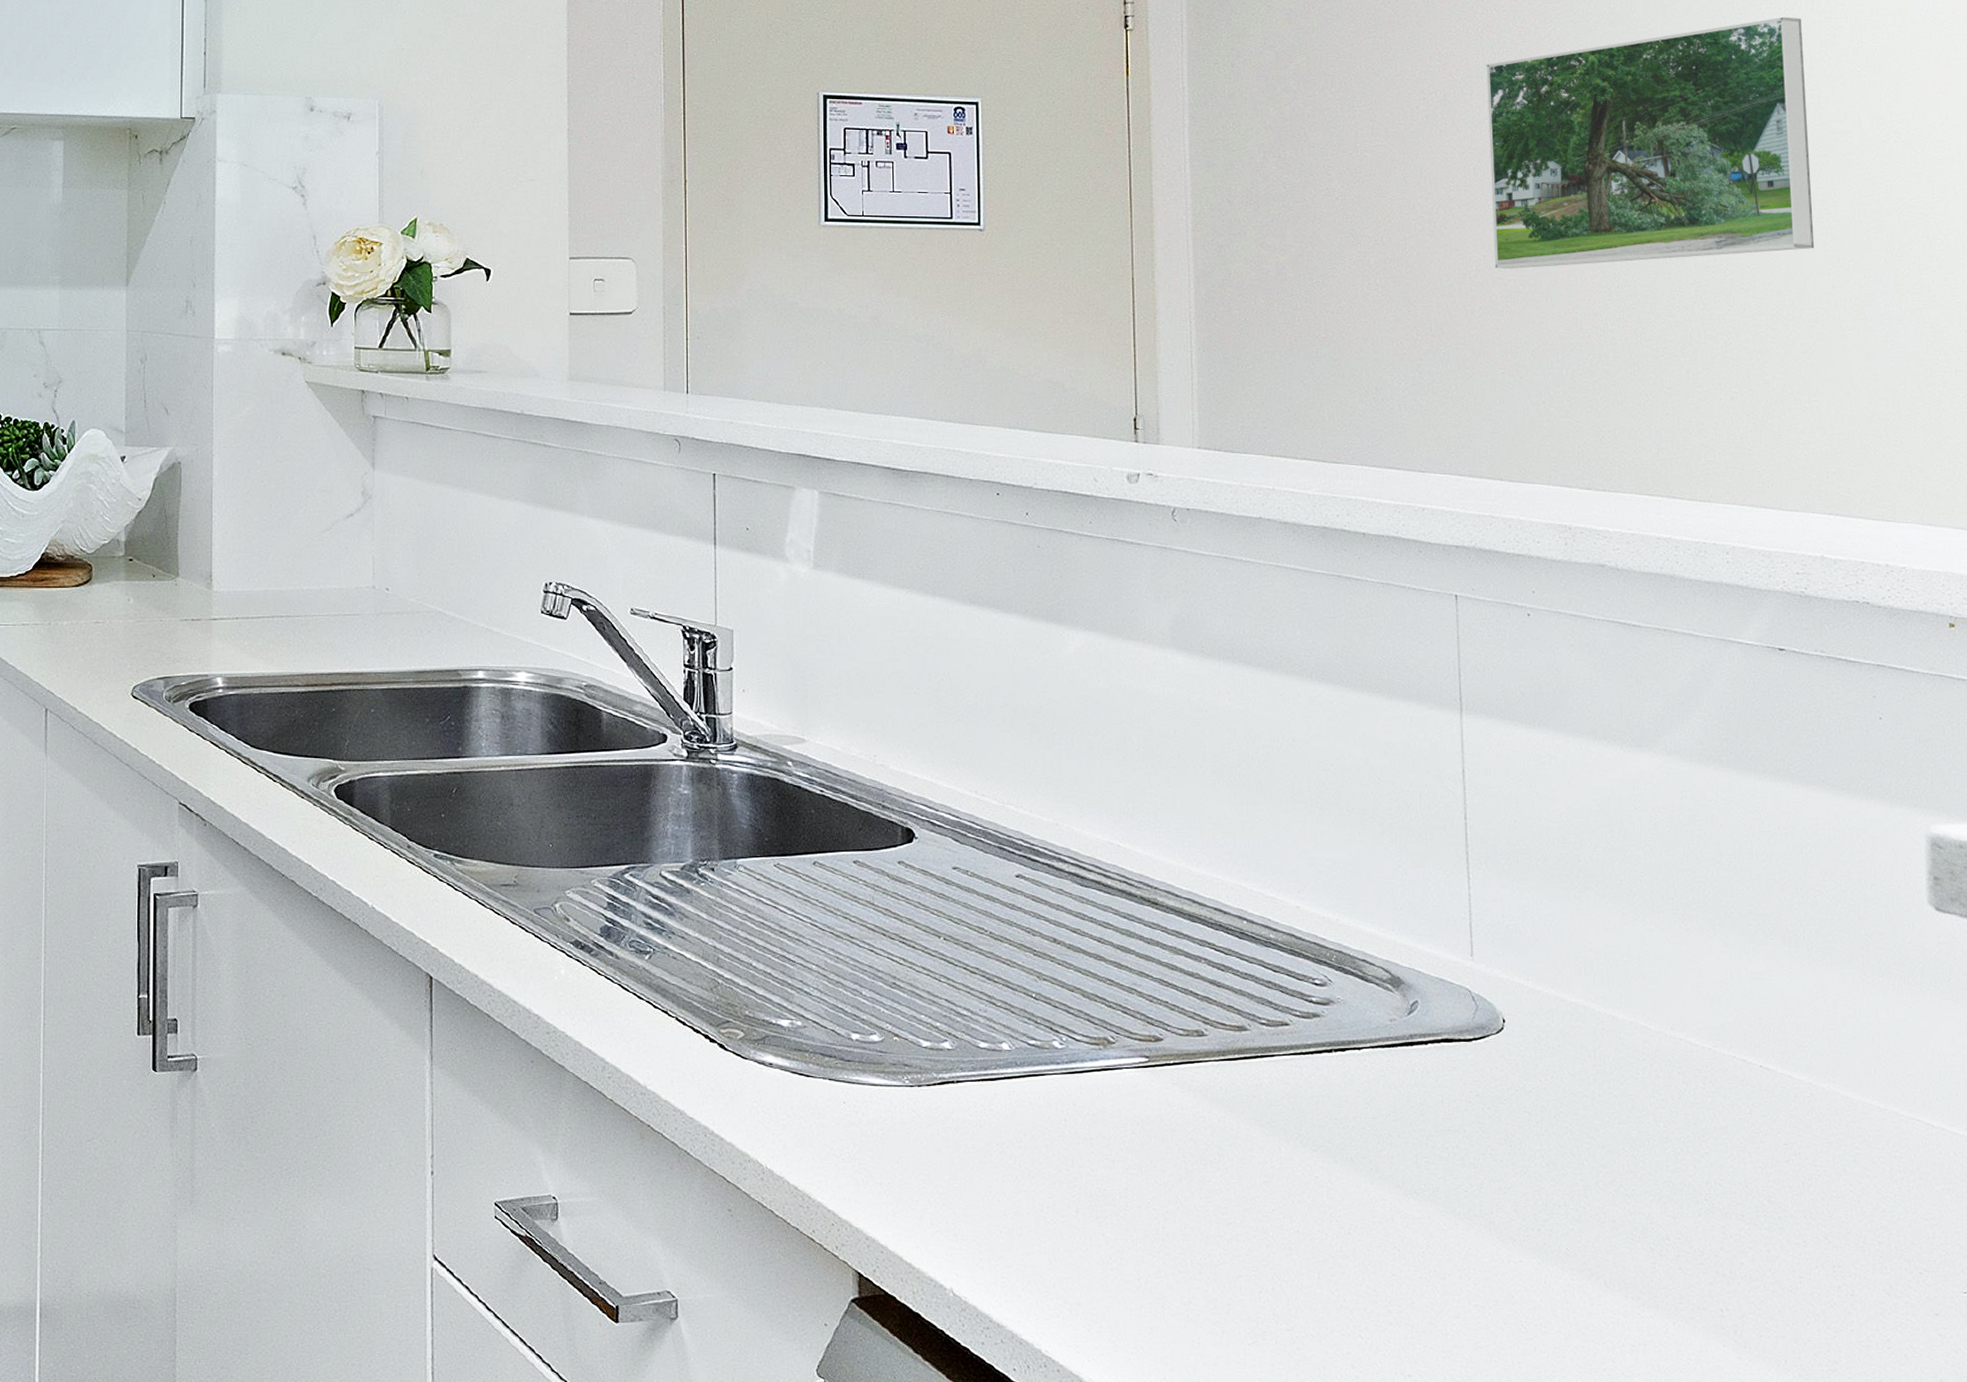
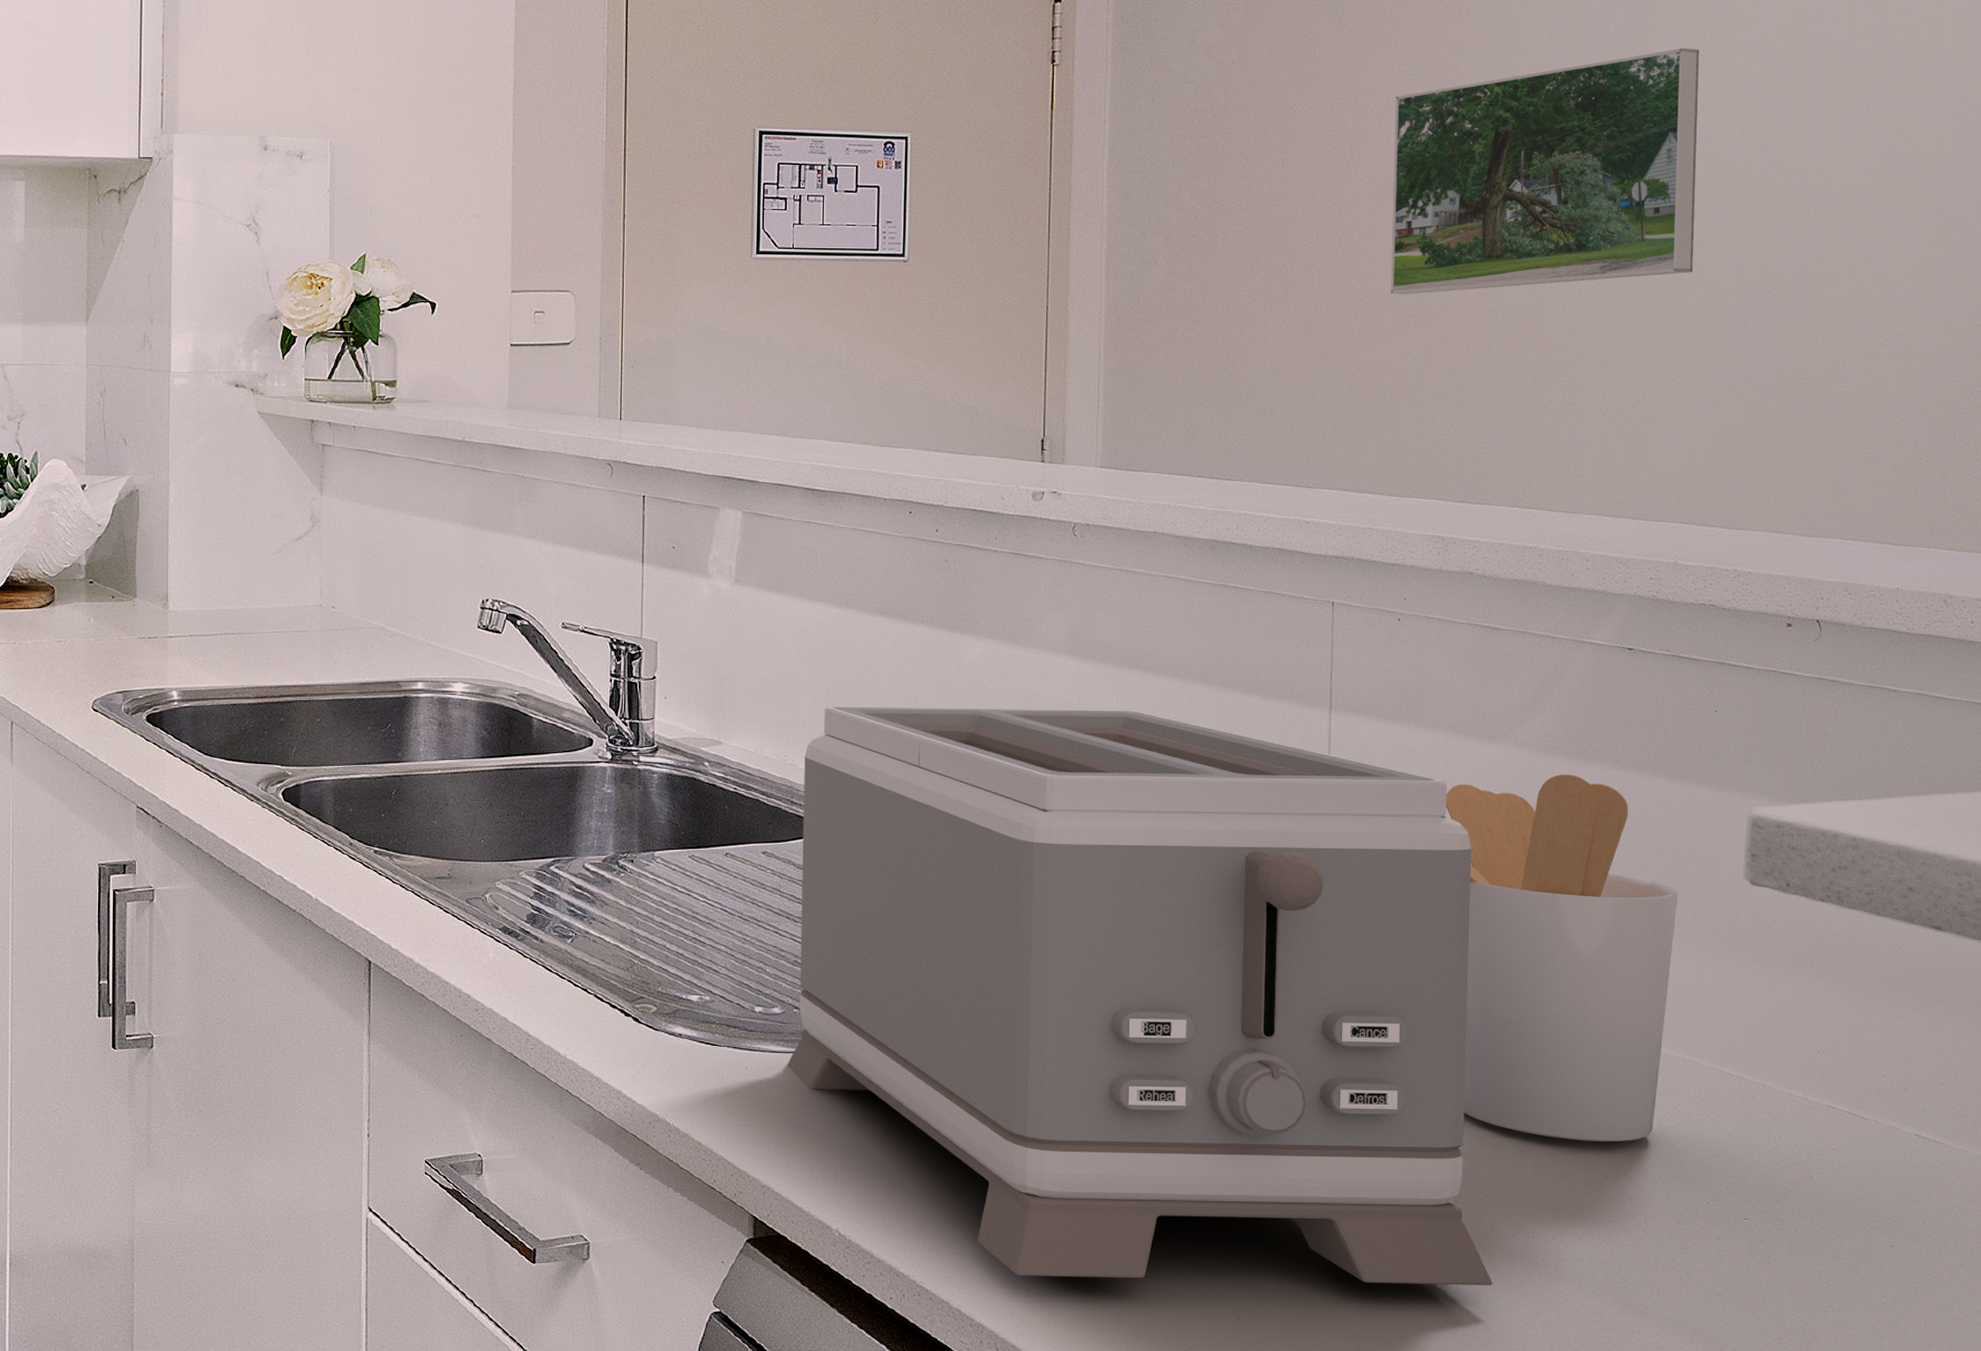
toaster: none [889,702,1687,1366] -> present [787,706,1493,1285]
utensil holder: none [1593,785,1857,1201] -> present [1446,773,1679,1142]

